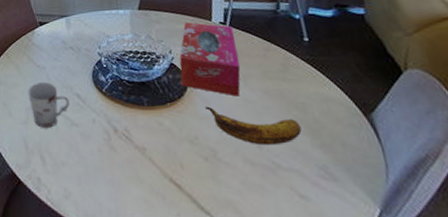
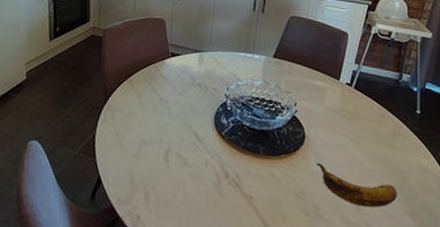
cup: present [28,81,70,128] -> none [144,115,186,165]
tissue box: present [179,22,241,97] -> none [299,77,358,157]

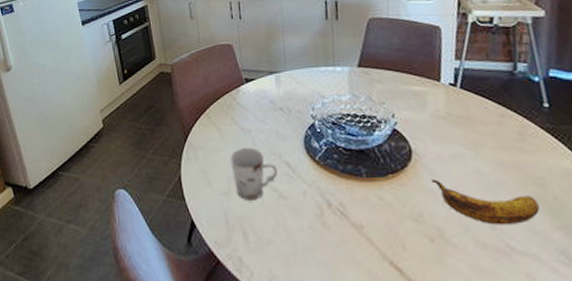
cup: none [144,115,186,165] -> present [230,147,278,200]

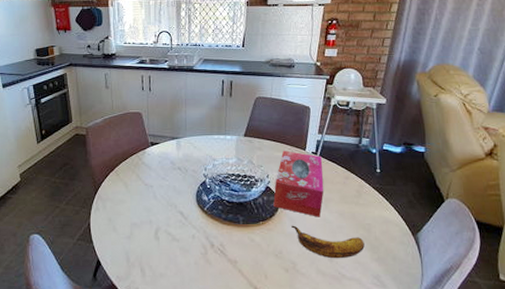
cup: present [230,147,278,200] -> none [134,199,173,243]
tissue box: none [403,82,472,169] -> present [273,150,323,217]

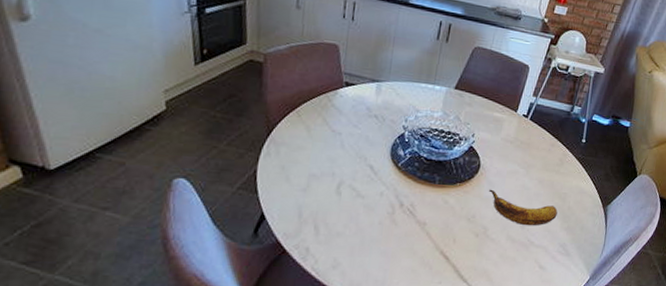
tissue box: present [273,150,323,217] -> none [474,109,533,183]

